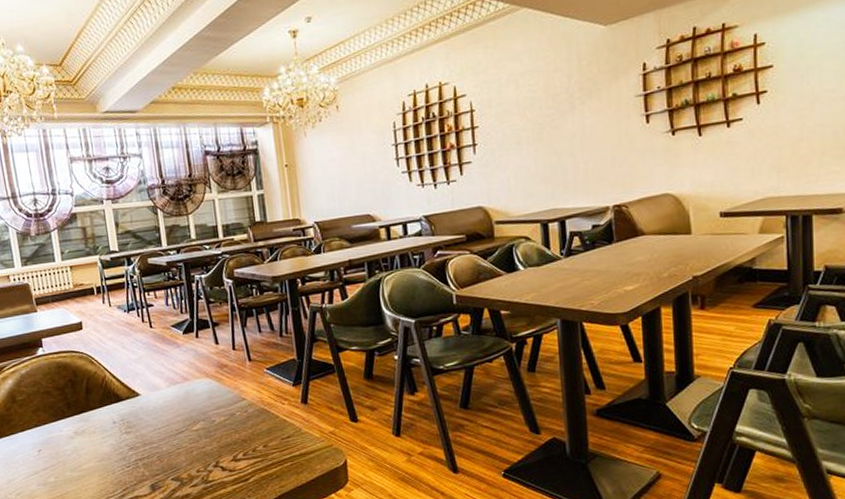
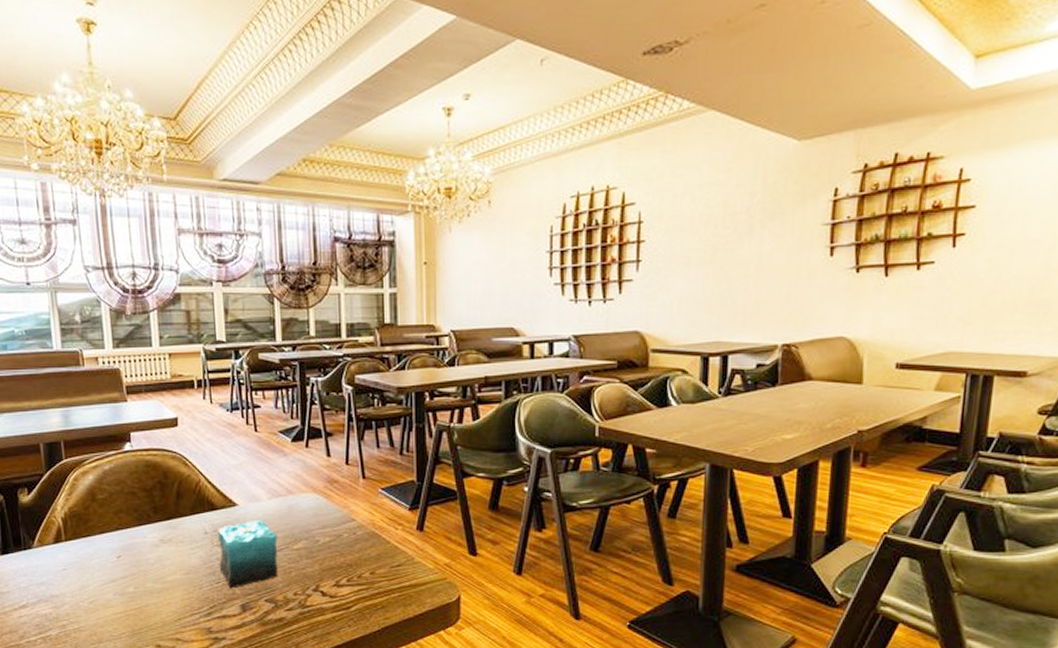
candle: none [124,407,181,471] -> present [218,521,278,589]

